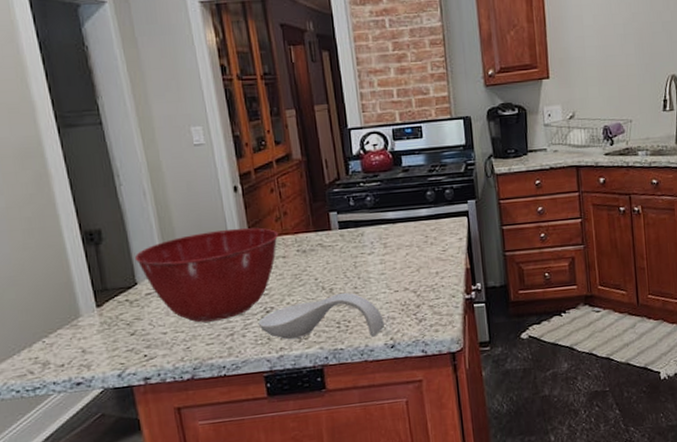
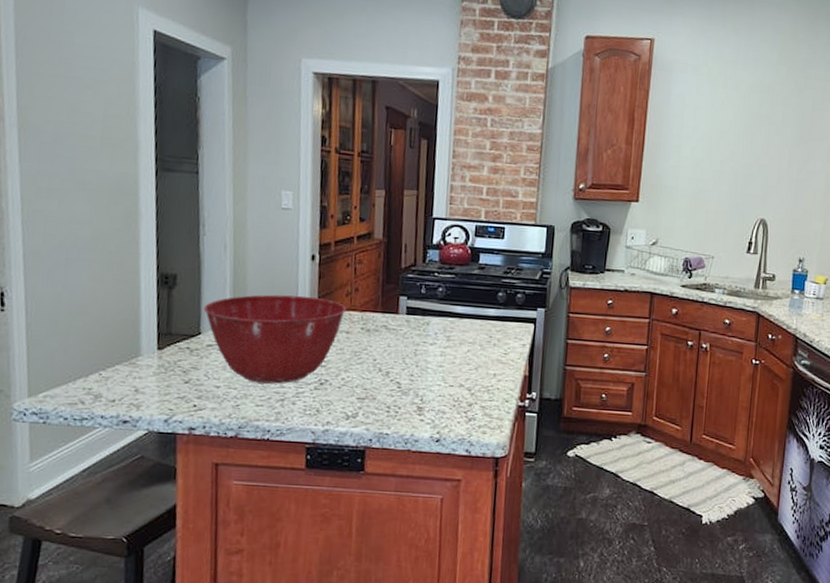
spoon rest: present [258,292,384,340] -> none [309,377,434,428]

